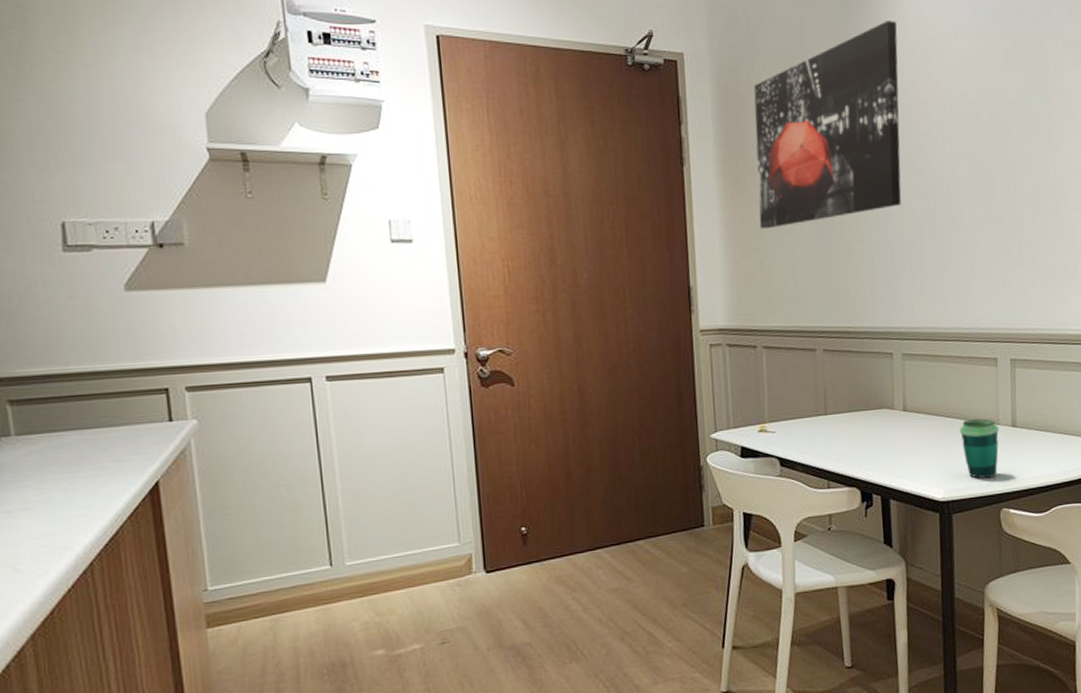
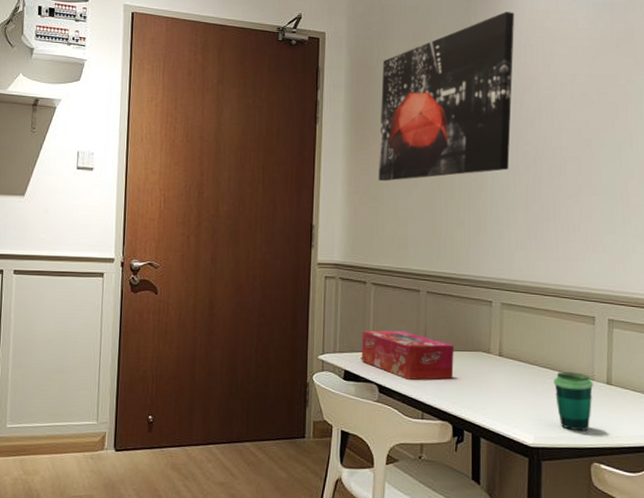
tissue box: none [757,395,858,448] -> present [361,330,454,380]

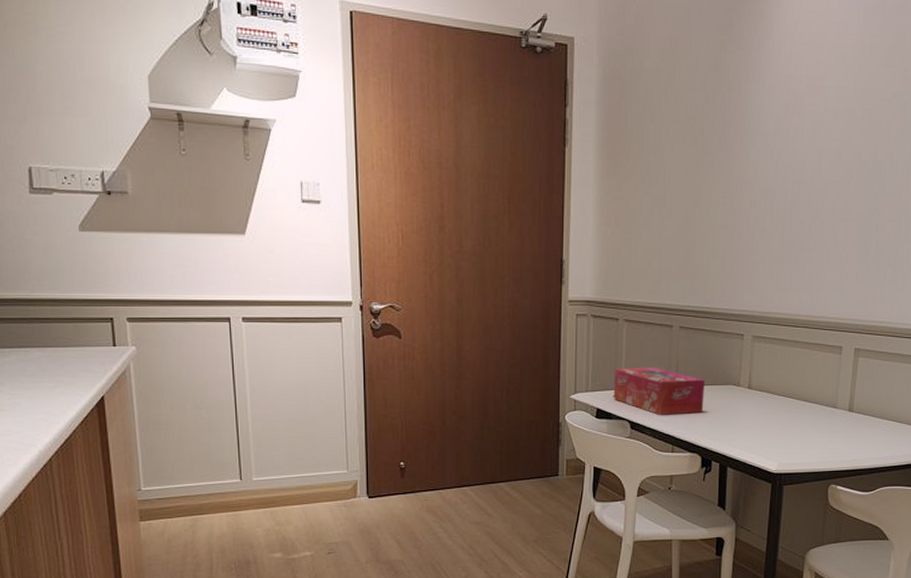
wall art: present [378,12,514,182] -> none [631,13,781,211]
cup: present [554,372,594,431] -> none [799,401,837,457]

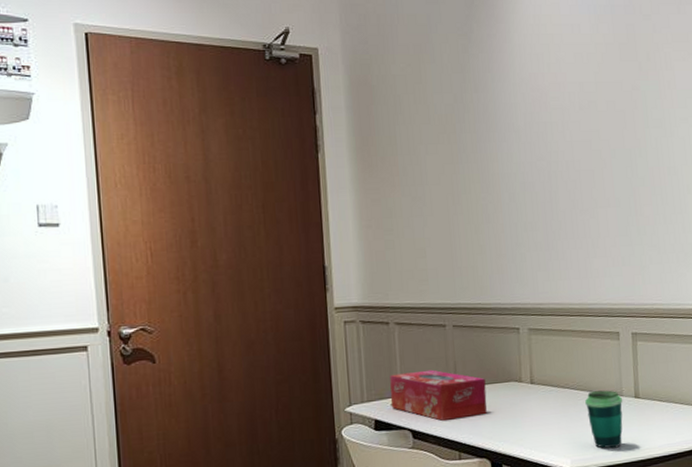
cup: none [799,401,837,457] -> present [585,390,623,448]

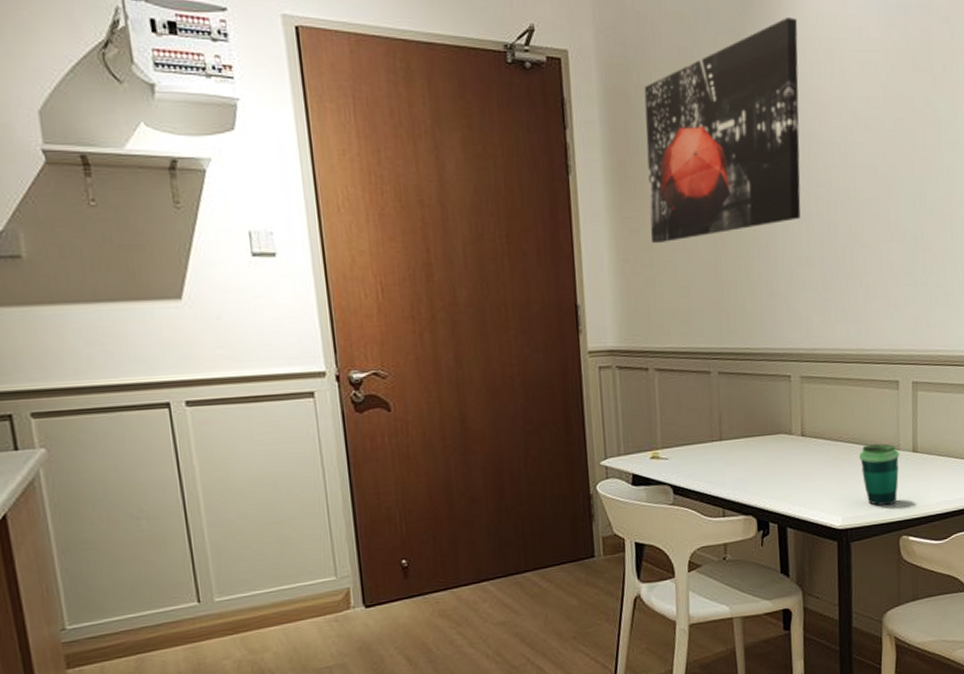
wall art: none [384,18,525,212] -> present [644,17,801,244]
tissue box: present [390,369,487,421] -> none [649,420,754,475]

